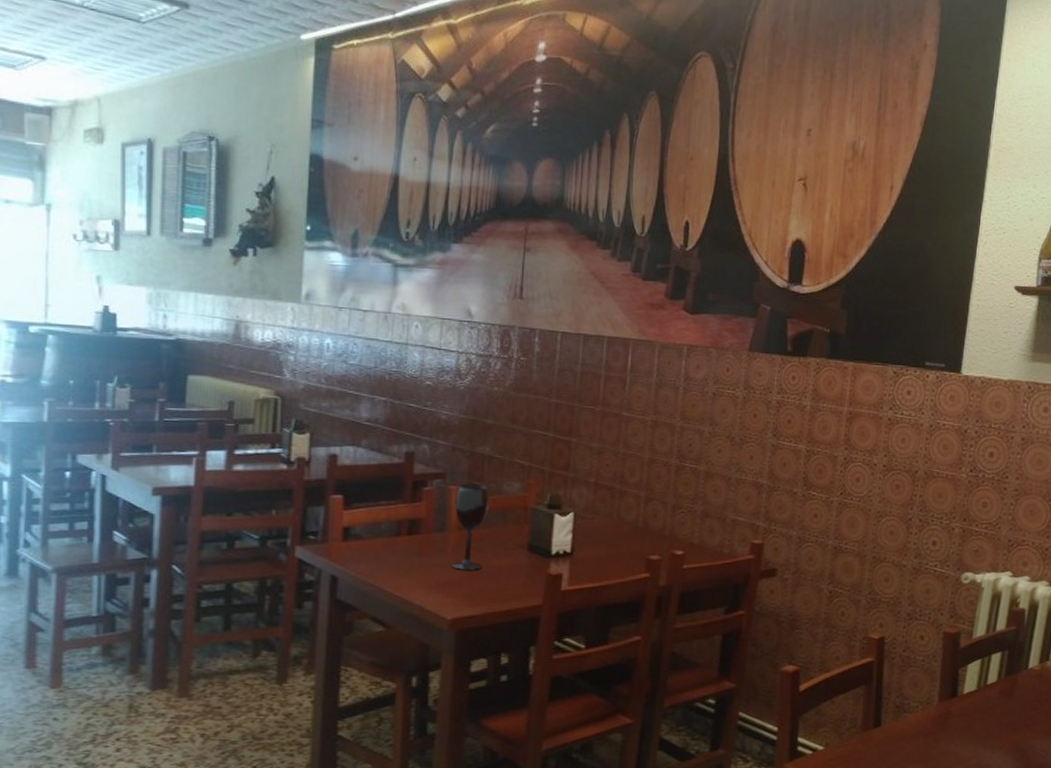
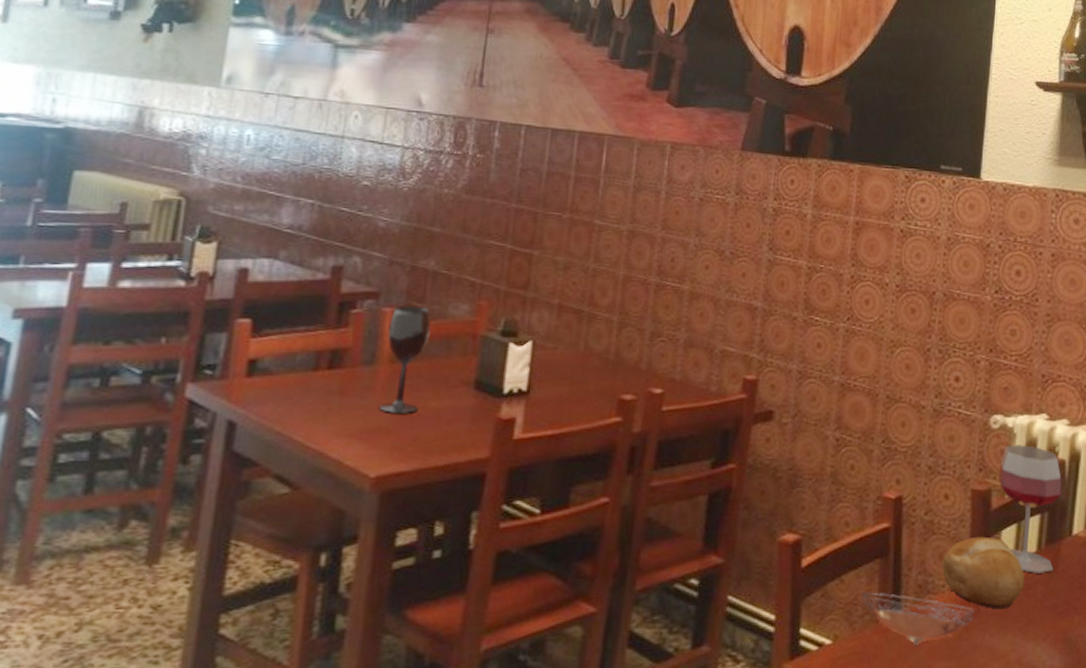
dish: none [849,711,944,752] -> present [861,592,976,646]
bread roll: none [916,669,986,725] -> present [942,536,1024,610]
wineglass: none [967,597,1022,698] -> present [998,445,1062,573]

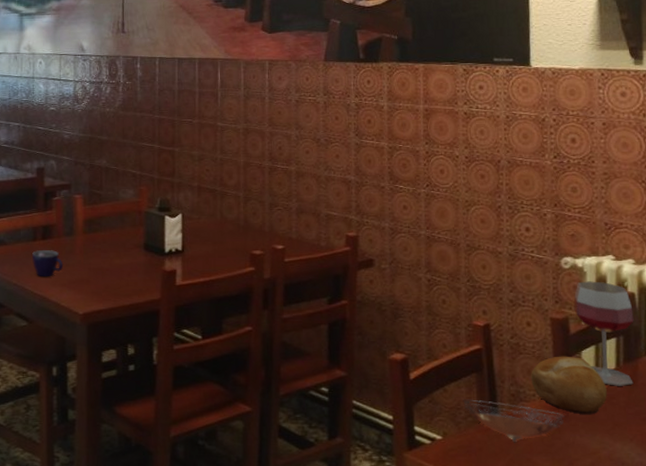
cup: none [309,384,355,422] -> present [32,250,64,276]
wine glass: present [378,306,431,413] -> none [79,193,109,269]

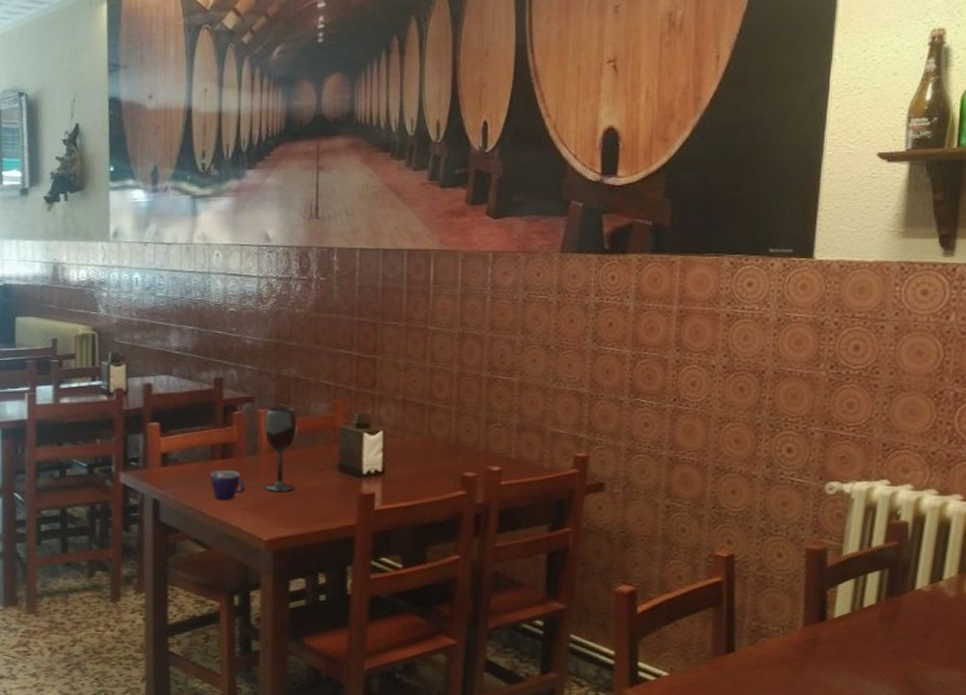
wine glass: none [79,193,109,269] -> present [263,407,298,491]
dish: present [463,399,566,443] -> none [696,634,811,681]
bread roll: present [531,356,607,415] -> none [776,590,862,653]
wineglass: present [573,281,634,386] -> none [834,509,904,623]

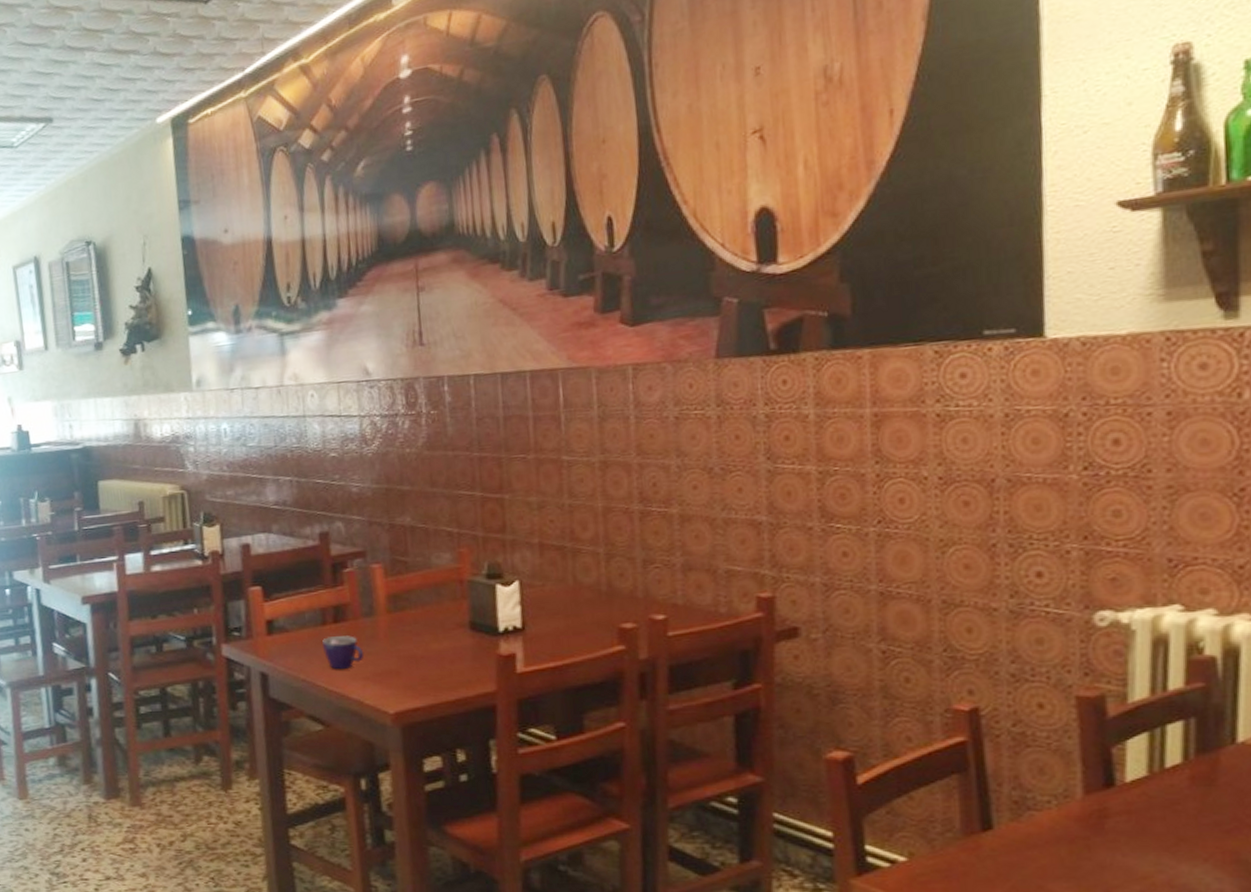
wine glass: present [263,407,298,491] -> none [379,560,422,657]

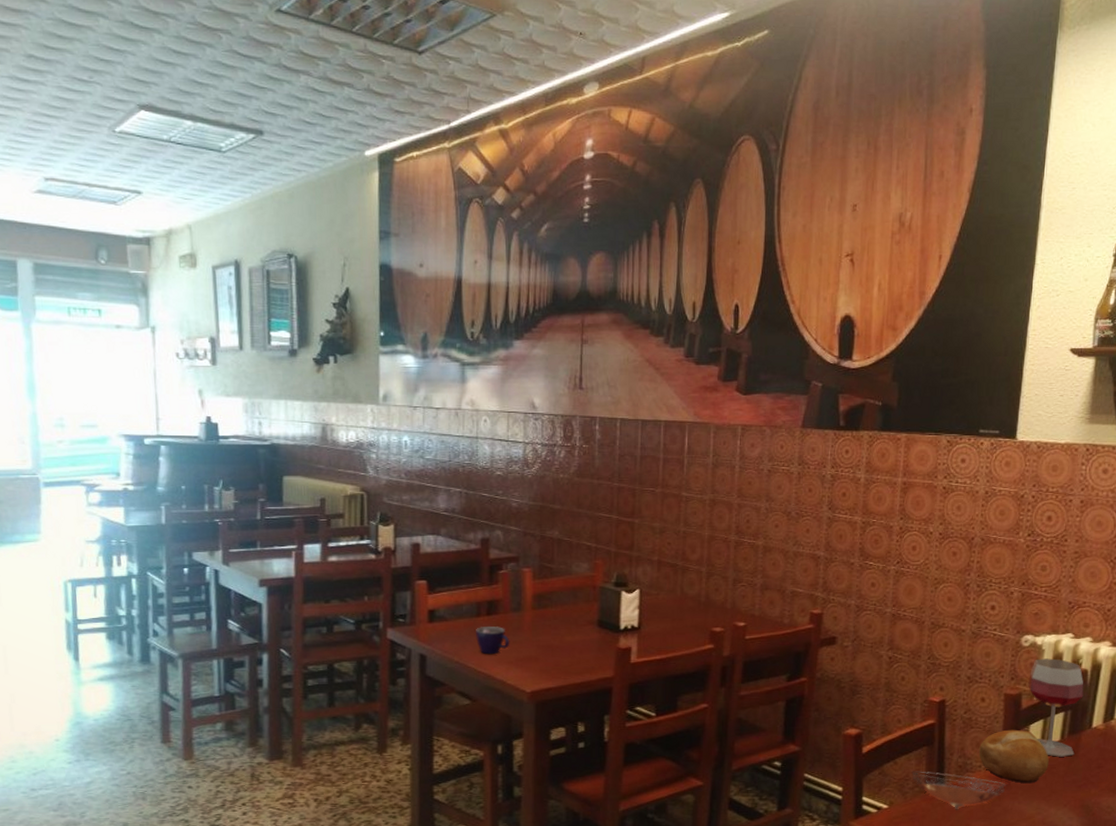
dish: none [938,808,1099,865] -> present [912,771,1007,810]
bread roll: none [1044,747,1167,827] -> present [979,729,1049,784]
wineglass: none [1114,642,1214,787] -> present [1028,658,1084,757]

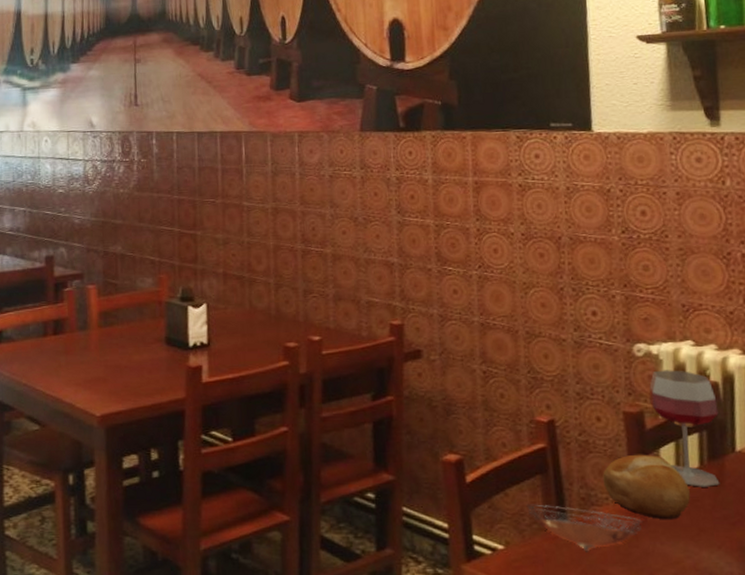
cup: present [476,626,510,654] -> none [43,346,78,375]

